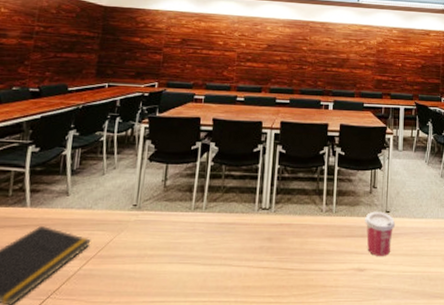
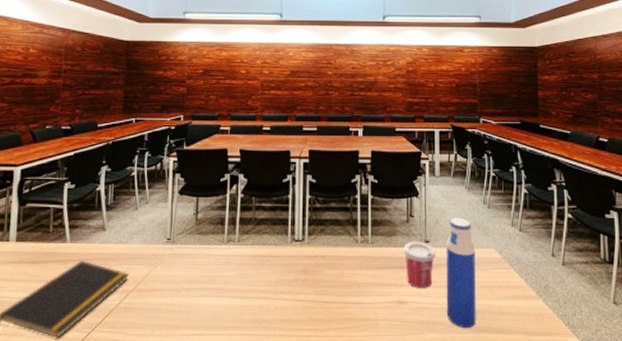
water bottle: none [402,189,432,294] -> present [446,217,476,328]

